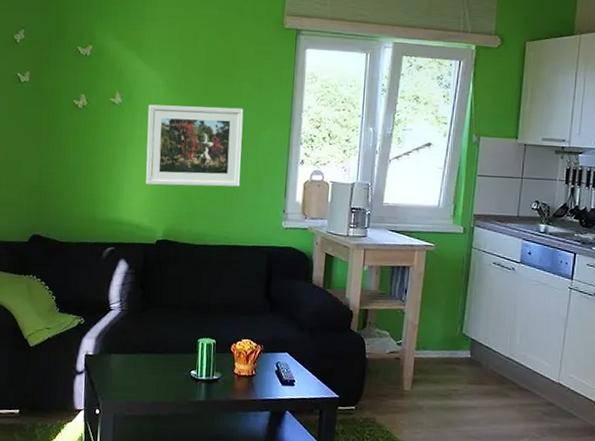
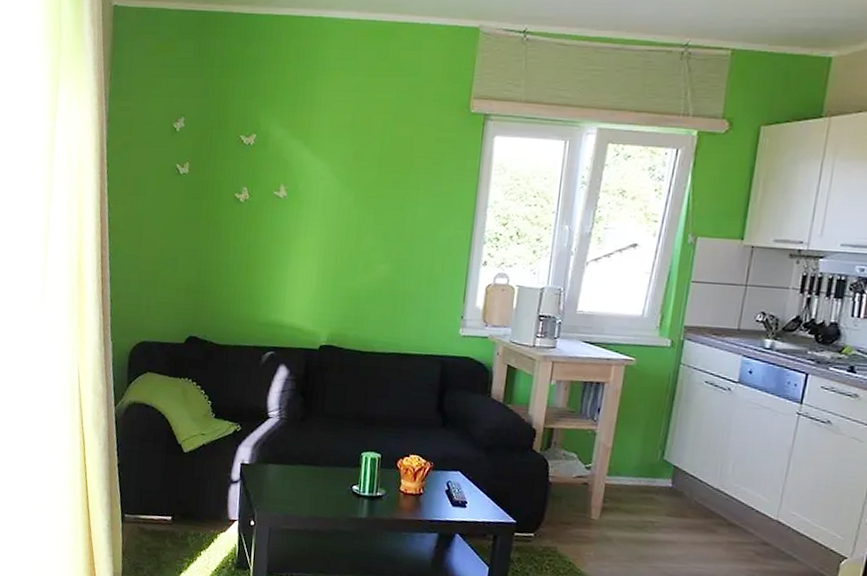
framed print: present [146,104,244,187] -> none [310,198,421,290]

